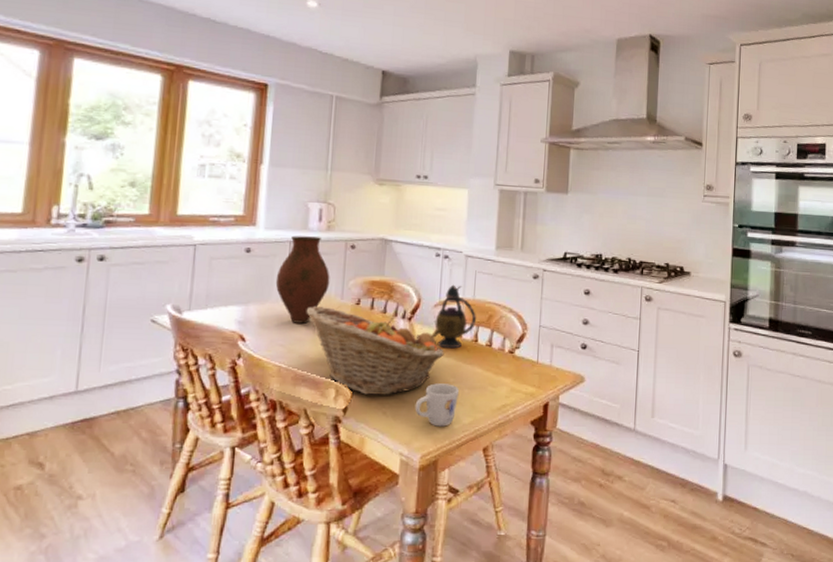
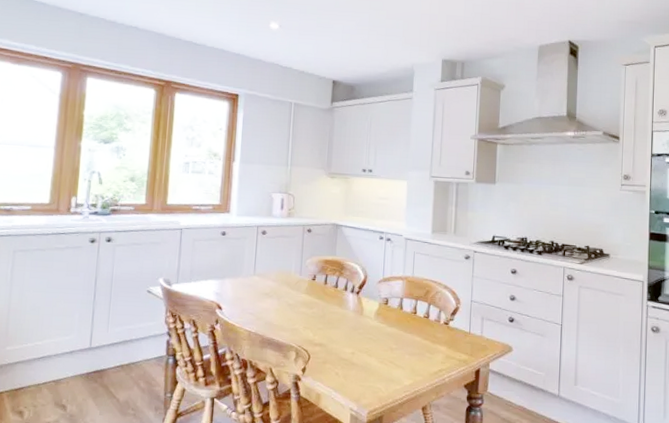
vase: present [275,236,330,324] -> none [246,221,291,296]
fruit basket: present [306,305,444,395] -> none [271,280,388,358]
mug: present [415,383,460,427] -> none [362,349,401,387]
teapot: present [416,284,477,349] -> none [363,263,416,320]

